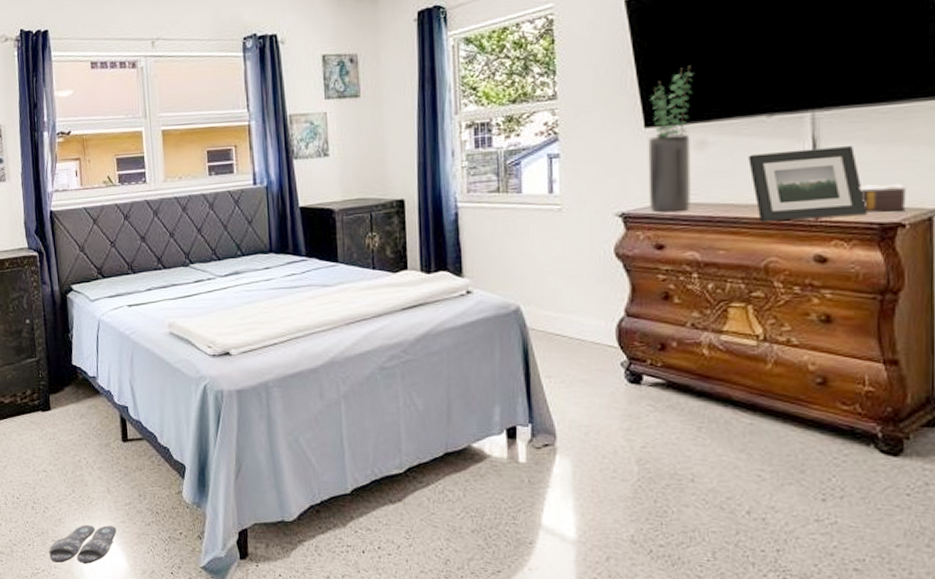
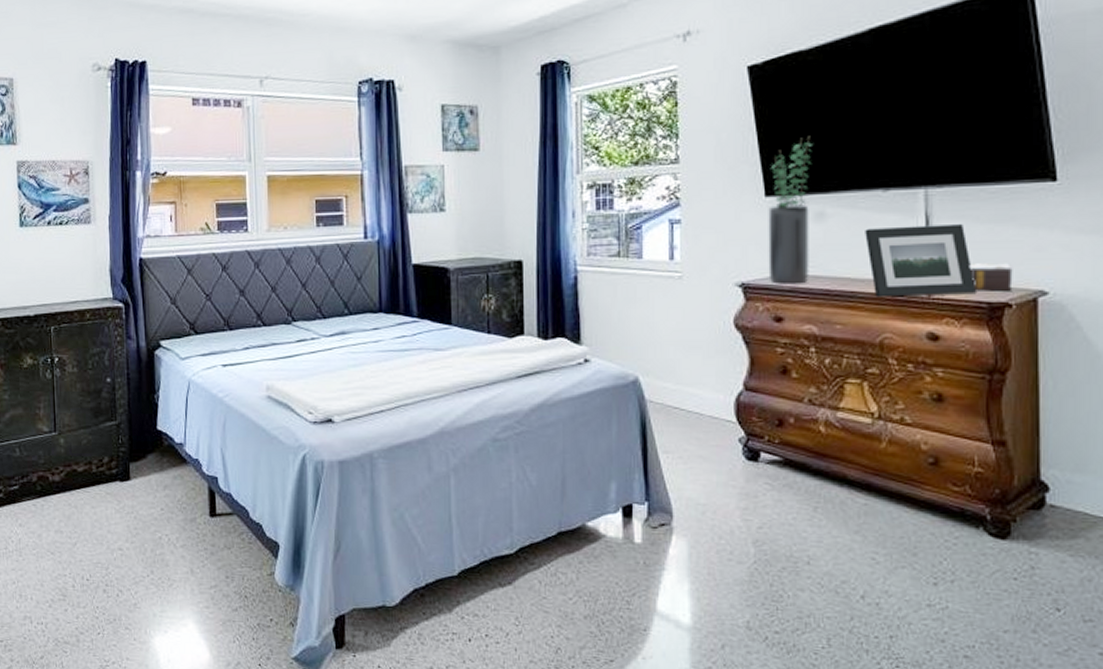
slippers: present [49,524,117,563] -> none [121,610,199,654]

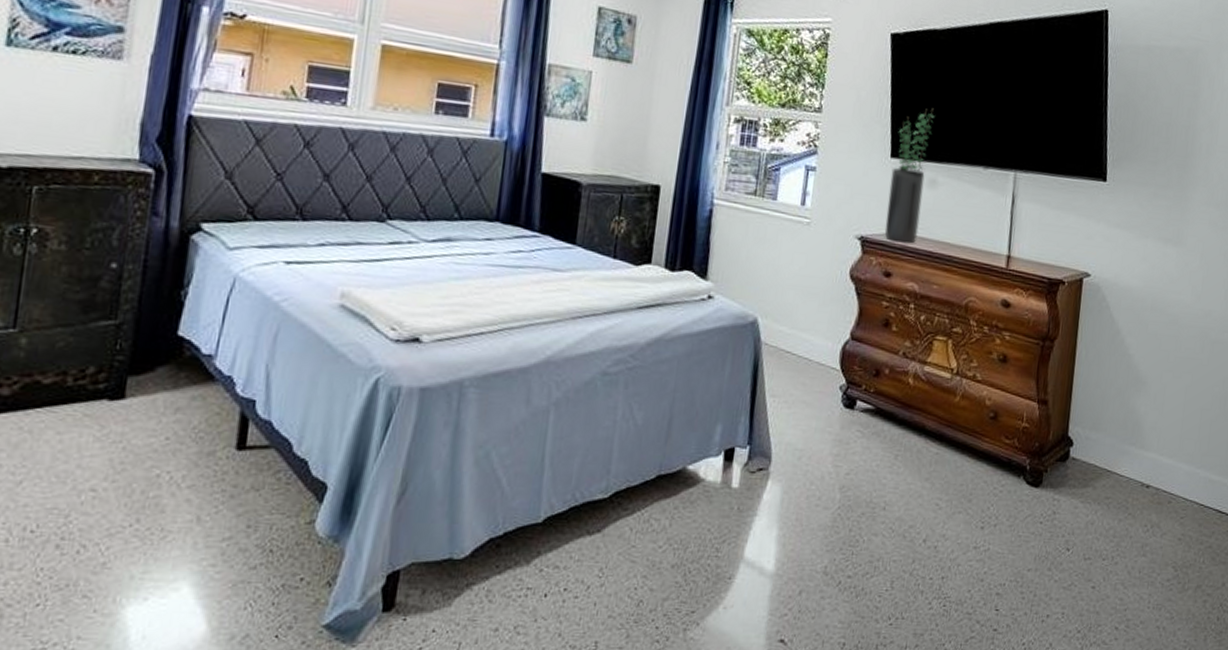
picture frame: present [865,224,976,297] -> none [965,200,1042,270]
jewelry box: present [969,263,1013,291] -> none [1038,243,1069,270]

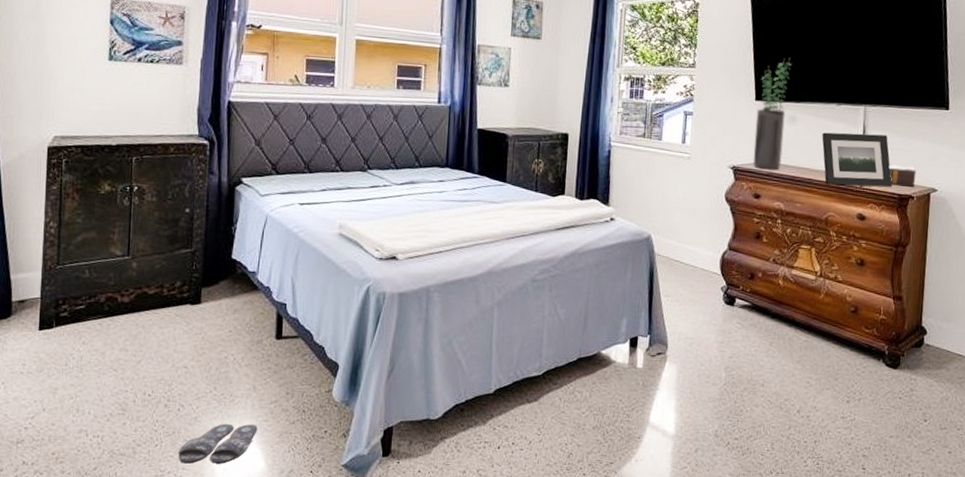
slippers: none [72,570,200,630] -> present [178,423,258,464]
picture frame: none [965,200,1042,270] -> present [822,132,892,188]
jewelry box: none [1038,243,1069,270] -> present [888,165,916,187]

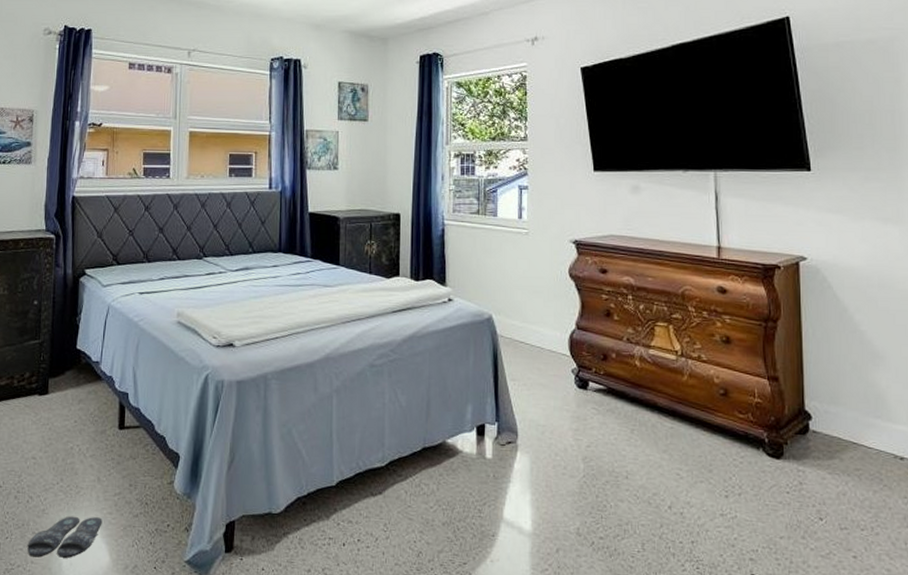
vase: present [752,57,792,171] -> none [596,125,630,244]
picture frame: present [822,132,892,188] -> none [670,200,753,257]
jewelry box: present [888,165,916,187] -> none [748,232,781,256]

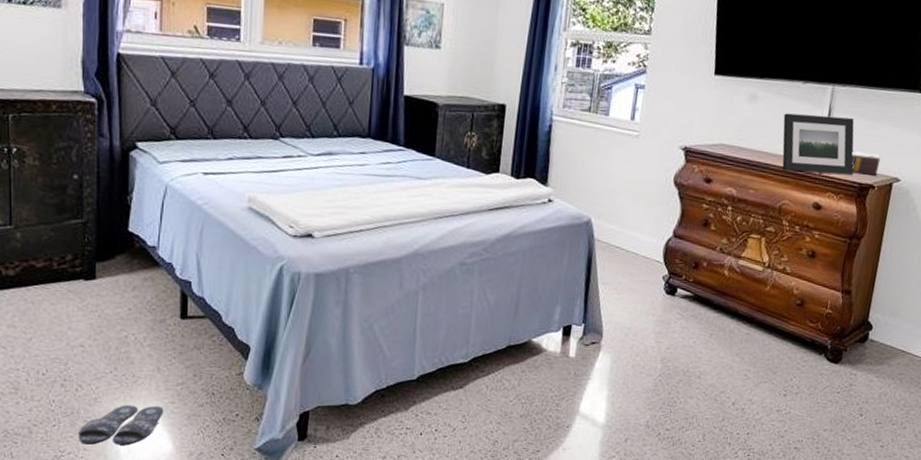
picture frame: none [670,200,753,257] -> present [782,113,854,176]
jewelry box: none [748,232,781,256] -> present [851,151,881,176]

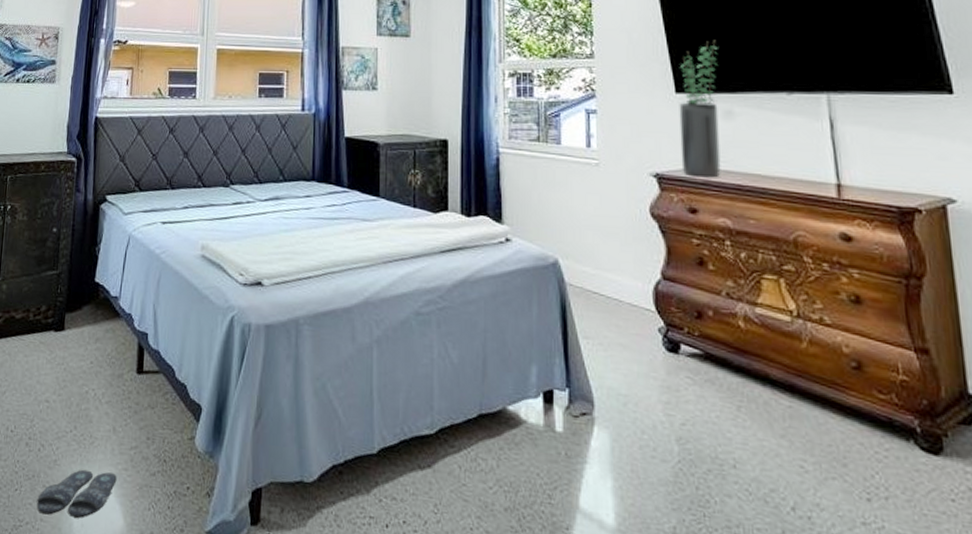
vase: none [706,27,758,153] -> present [679,40,721,179]
picture frame: present [782,113,854,176] -> none [772,128,885,198]
jewelry box: present [851,151,881,176] -> none [875,168,920,197]

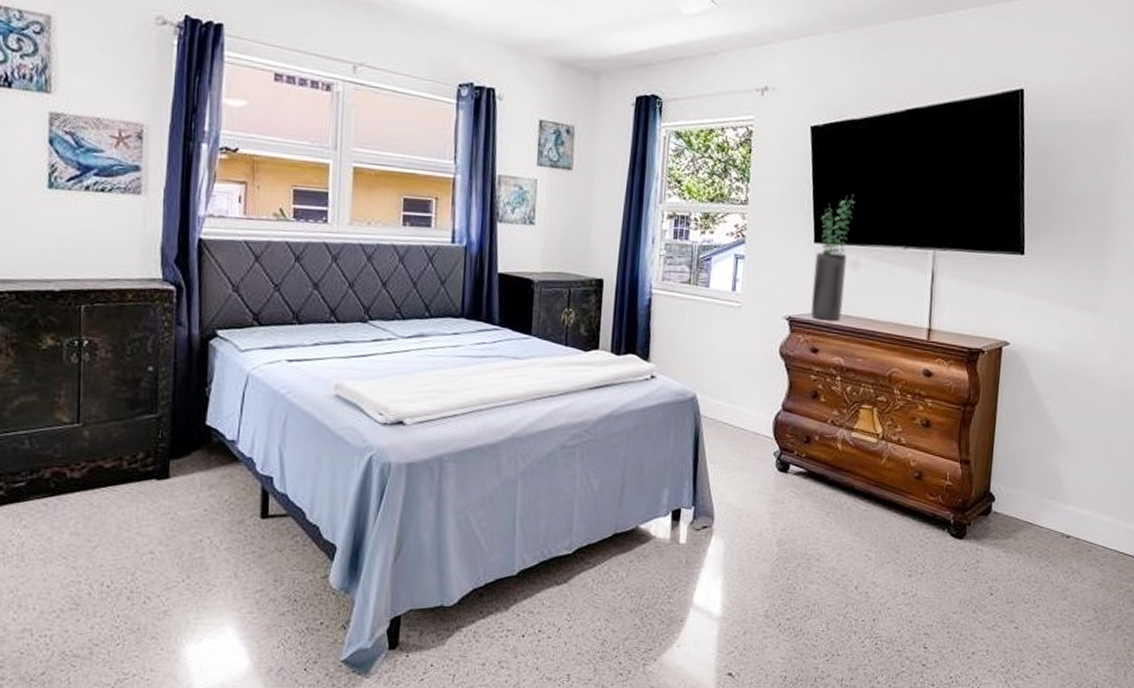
slippers: present [37,469,117,518] -> none [145,617,241,664]

